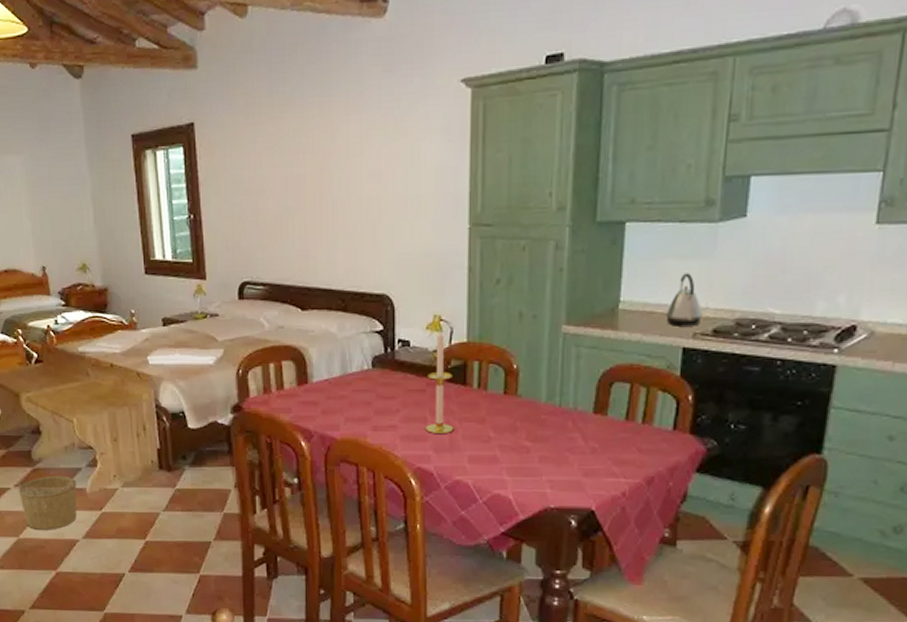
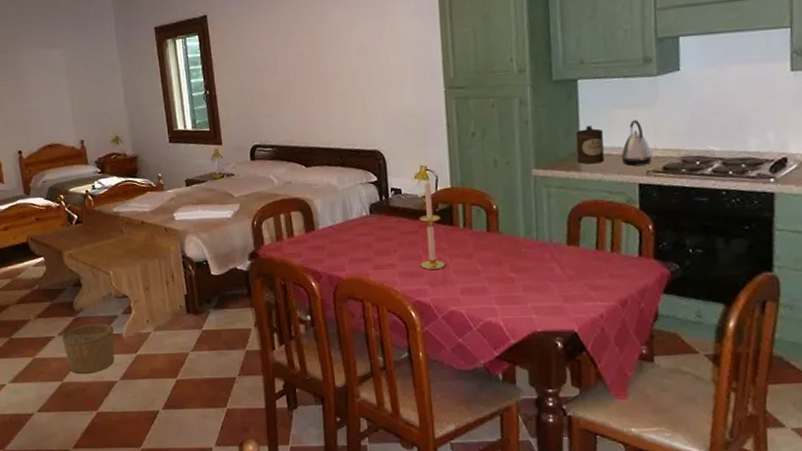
canister: none [615,278,649,322] -> present [575,126,604,164]

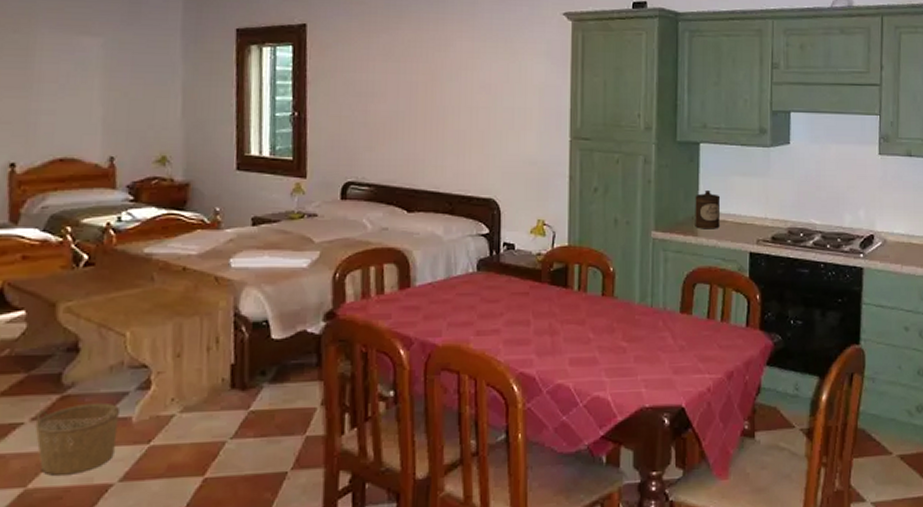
candle: present [419,177,446,270] -> none [528,233,556,338]
kettle: present [620,120,653,166] -> none [735,188,763,234]

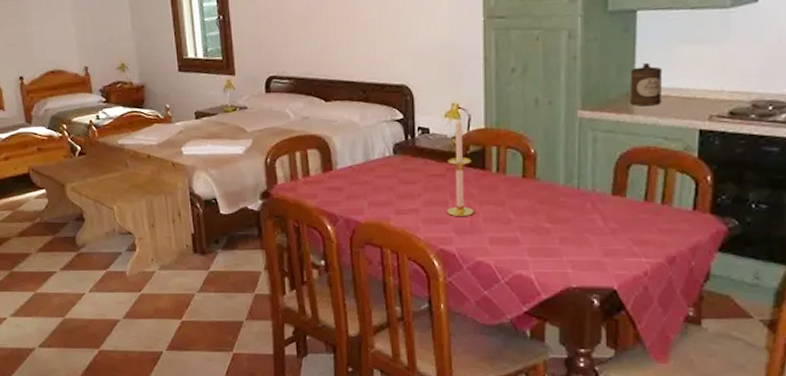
basket: present [35,402,121,476] -> none [63,259,118,311]
candle: none [528,233,556,338] -> present [447,116,474,217]

